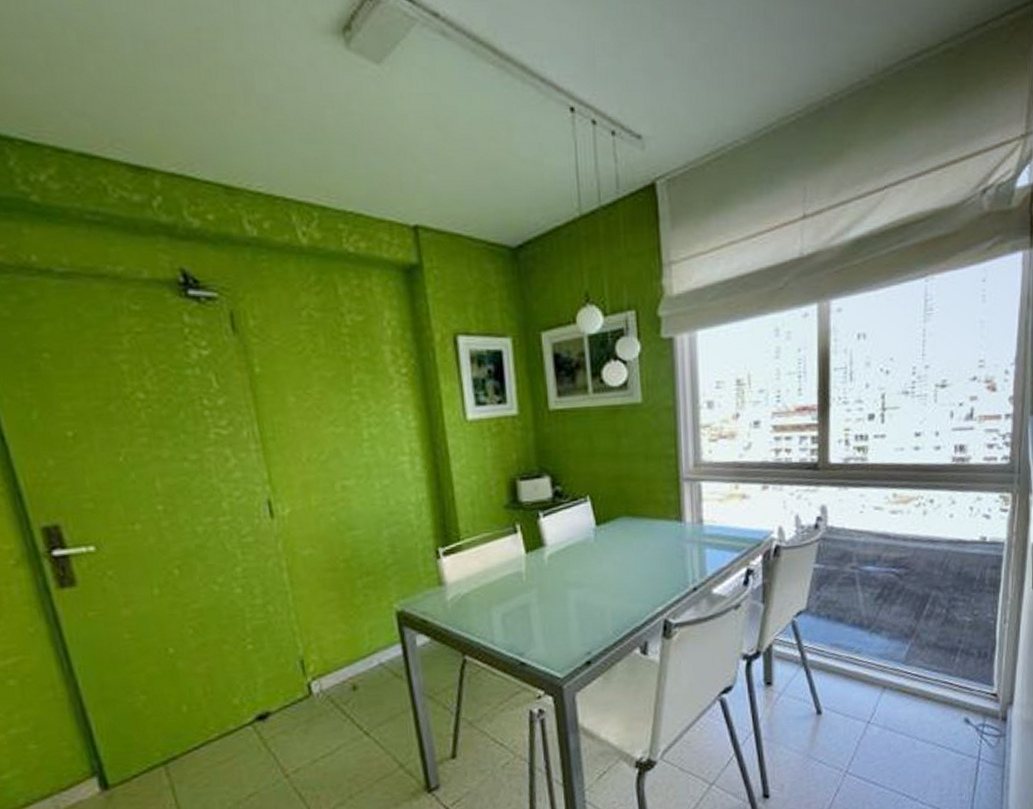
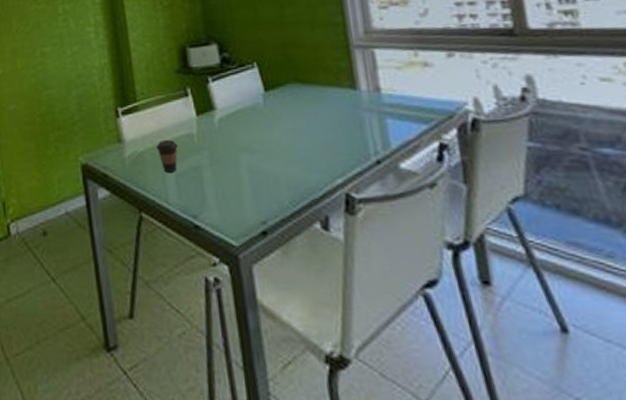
coffee cup: none [481,580,505,613] -> present [156,140,178,172]

